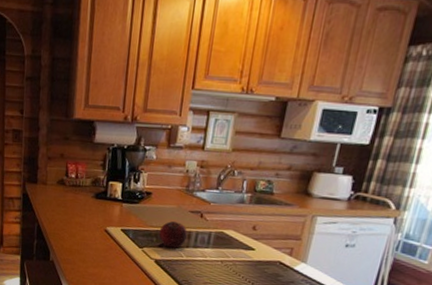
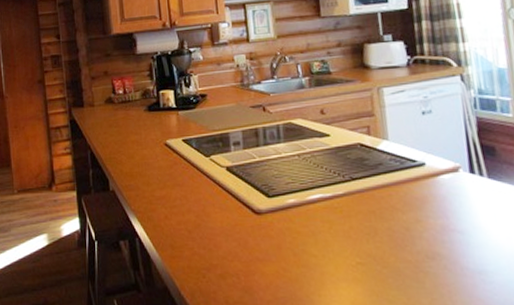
fruit: present [158,221,188,249] -> none [223,121,255,152]

